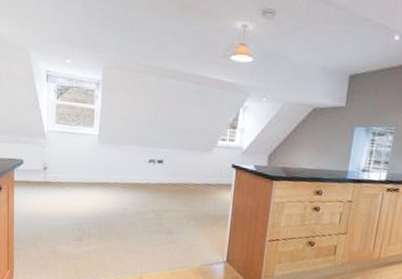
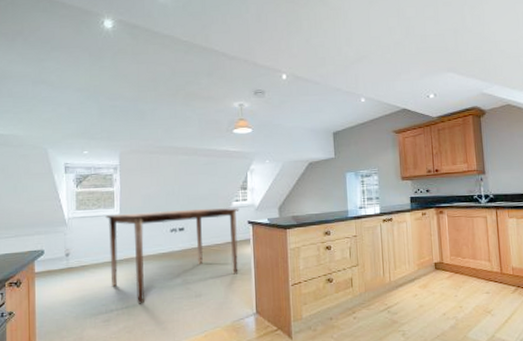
dining table: none [84,134,225,230] -> present [105,207,239,304]

